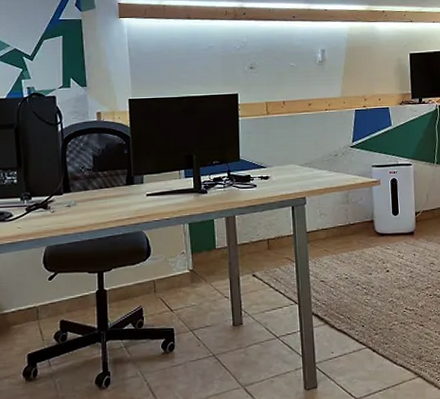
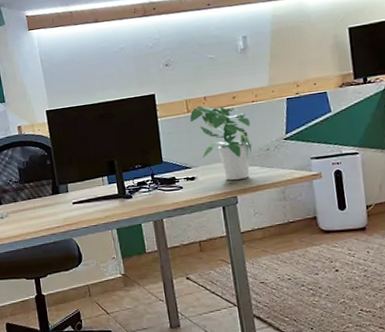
potted plant: none [268,109,322,182] -> present [190,105,252,181]

